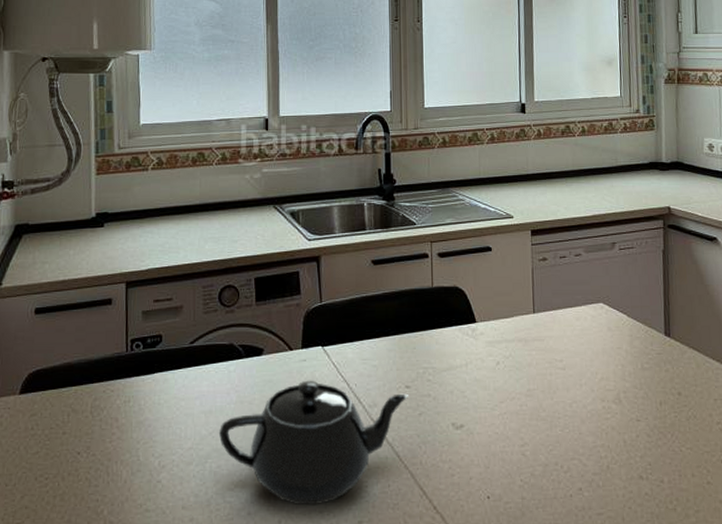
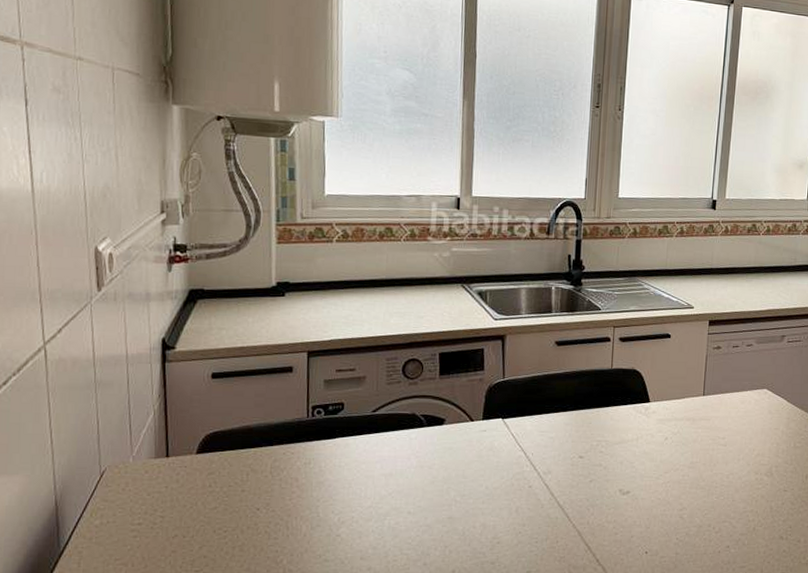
teapot: present [218,380,408,506] -> none [397,448,581,558]

